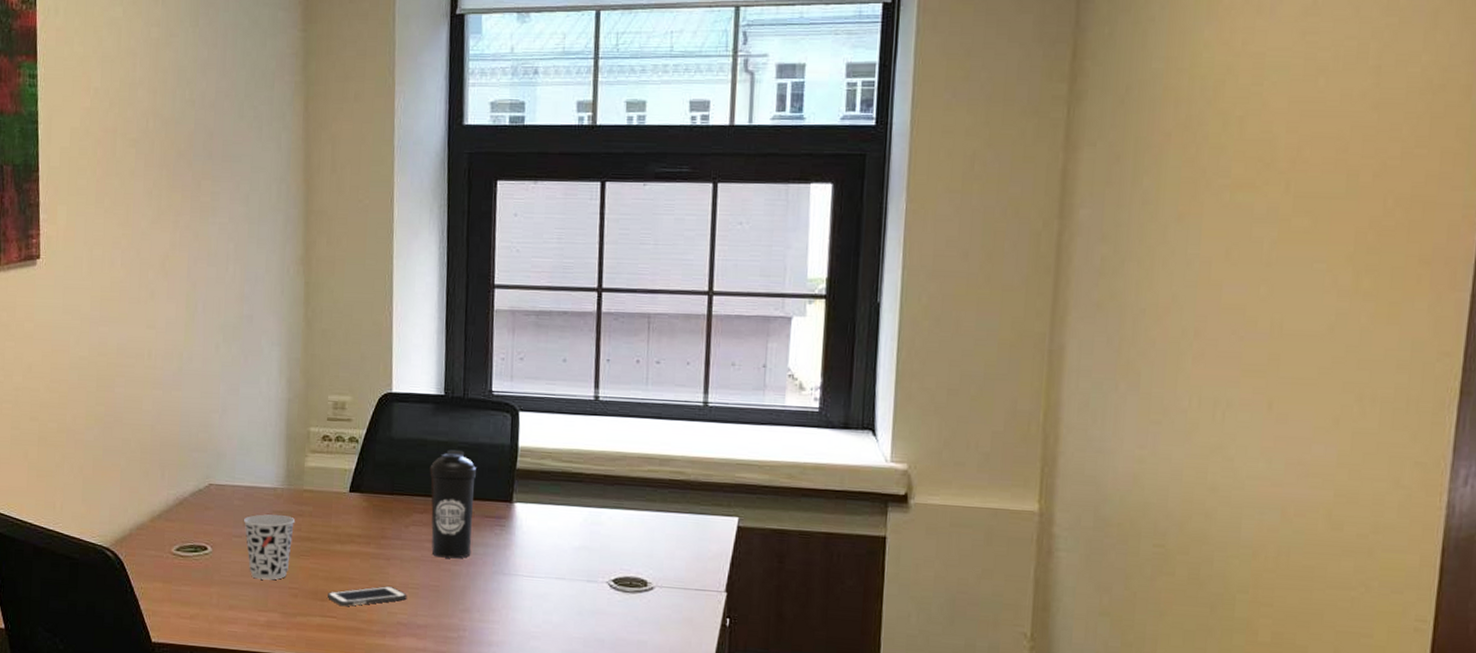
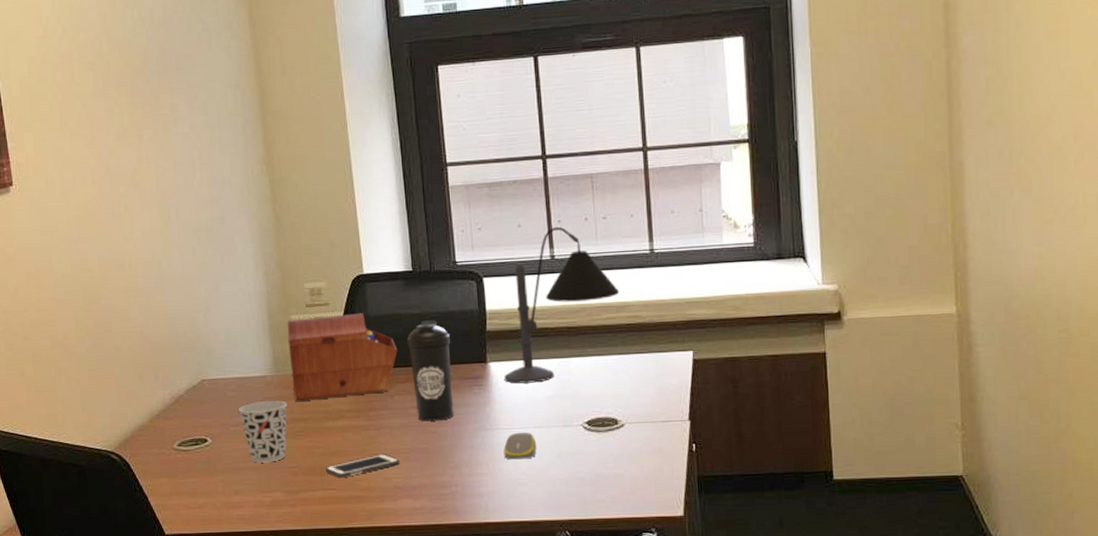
sewing box: none [303,432,419,521] -> present [287,313,398,402]
computer mouse: none [519,581,557,612] -> present [503,432,537,460]
desk lamp: none [529,366,666,531] -> present [504,226,620,384]

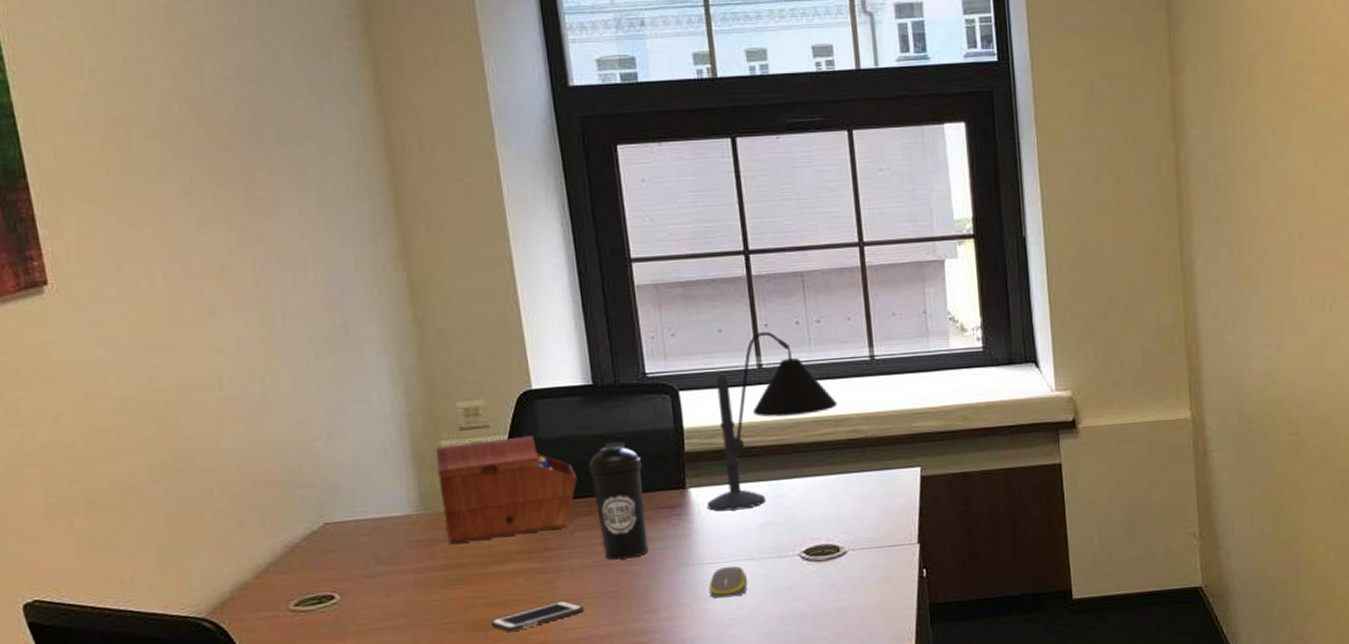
cup: present [239,401,287,463] -> none [375,544,440,621]

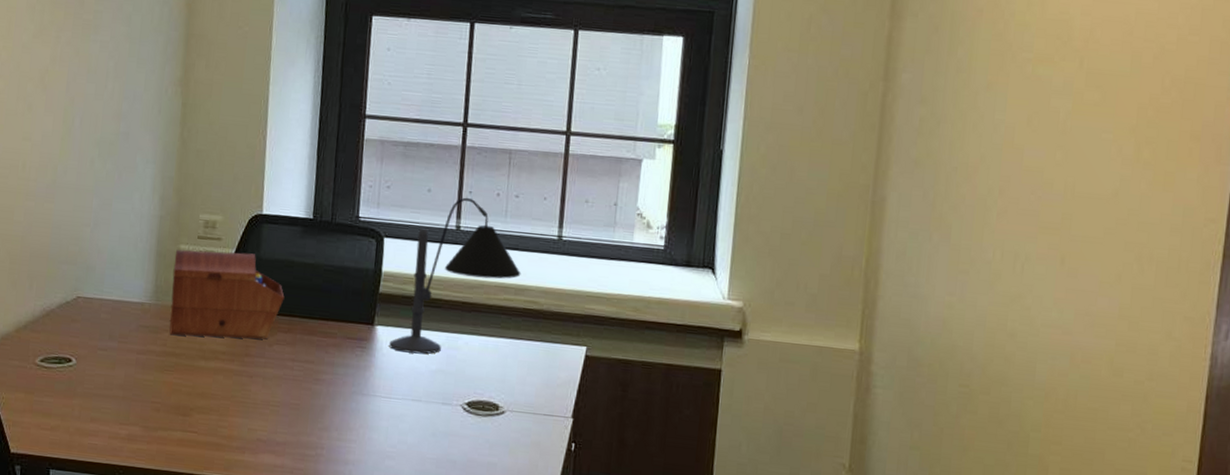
cell phone: present [491,601,584,633] -> none [190,403,268,422]
water bottle: present [588,441,649,560] -> none [293,272,341,378]
computer mouse: present [709,566,748,599] -> none [376,402,412,432]

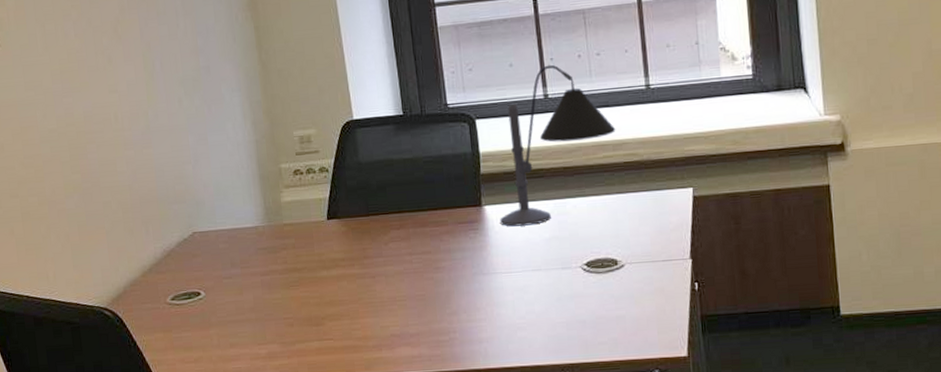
sewing box: present [169,249,285,340] -> none [277,159,391,252]

